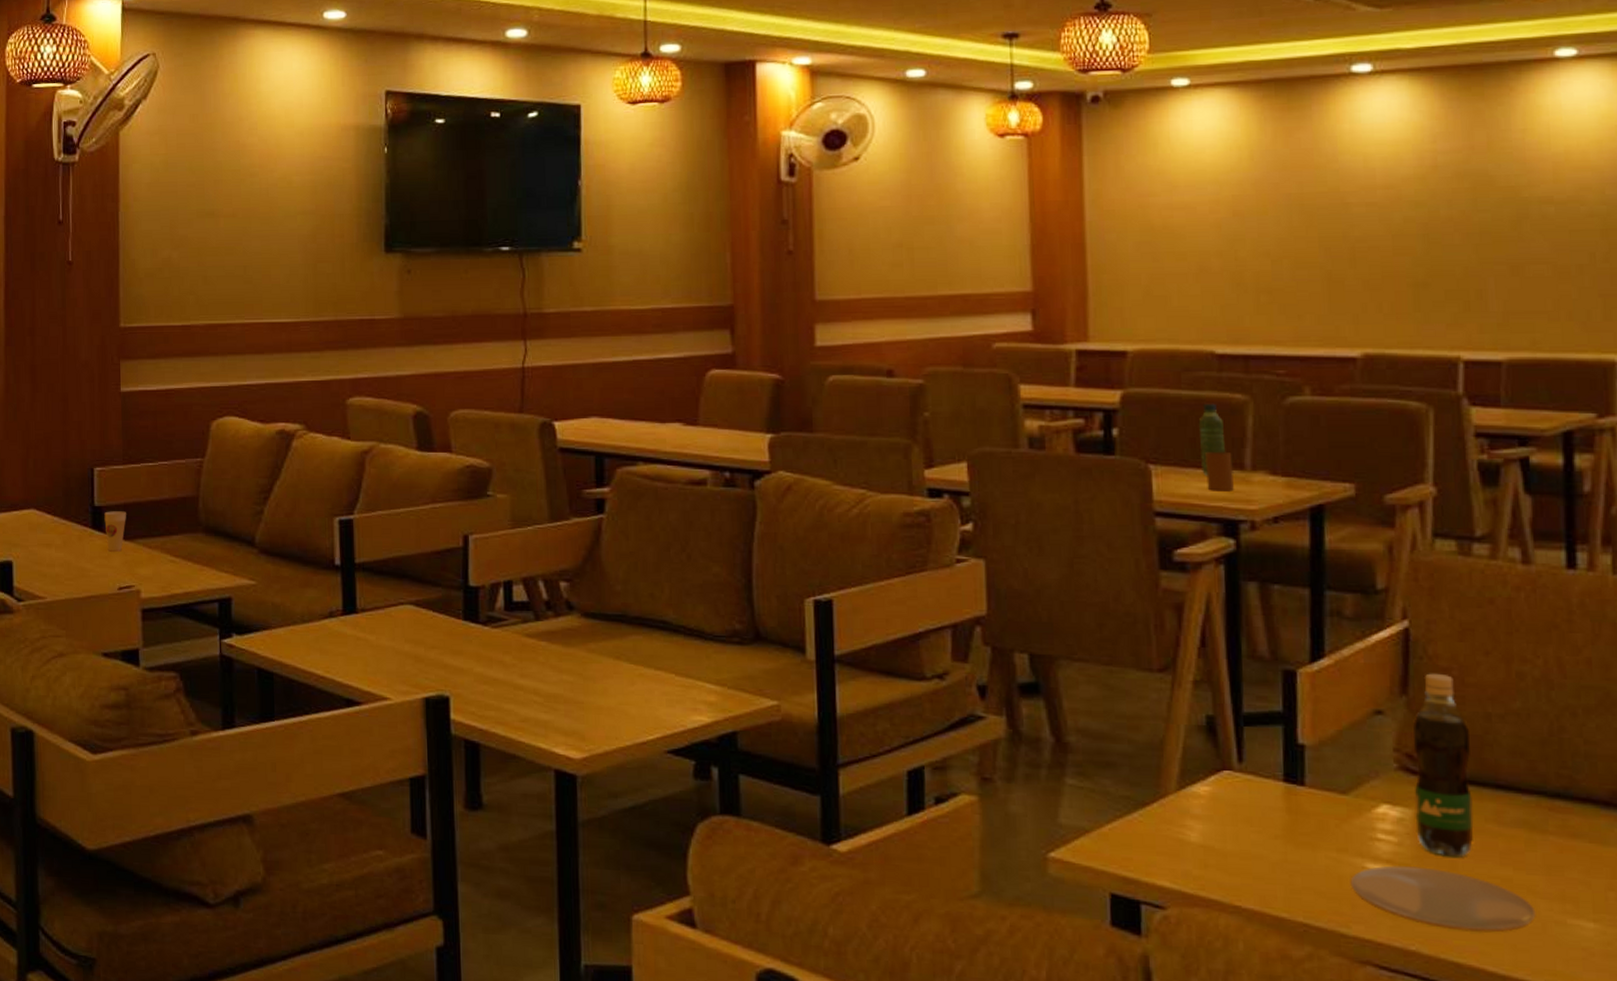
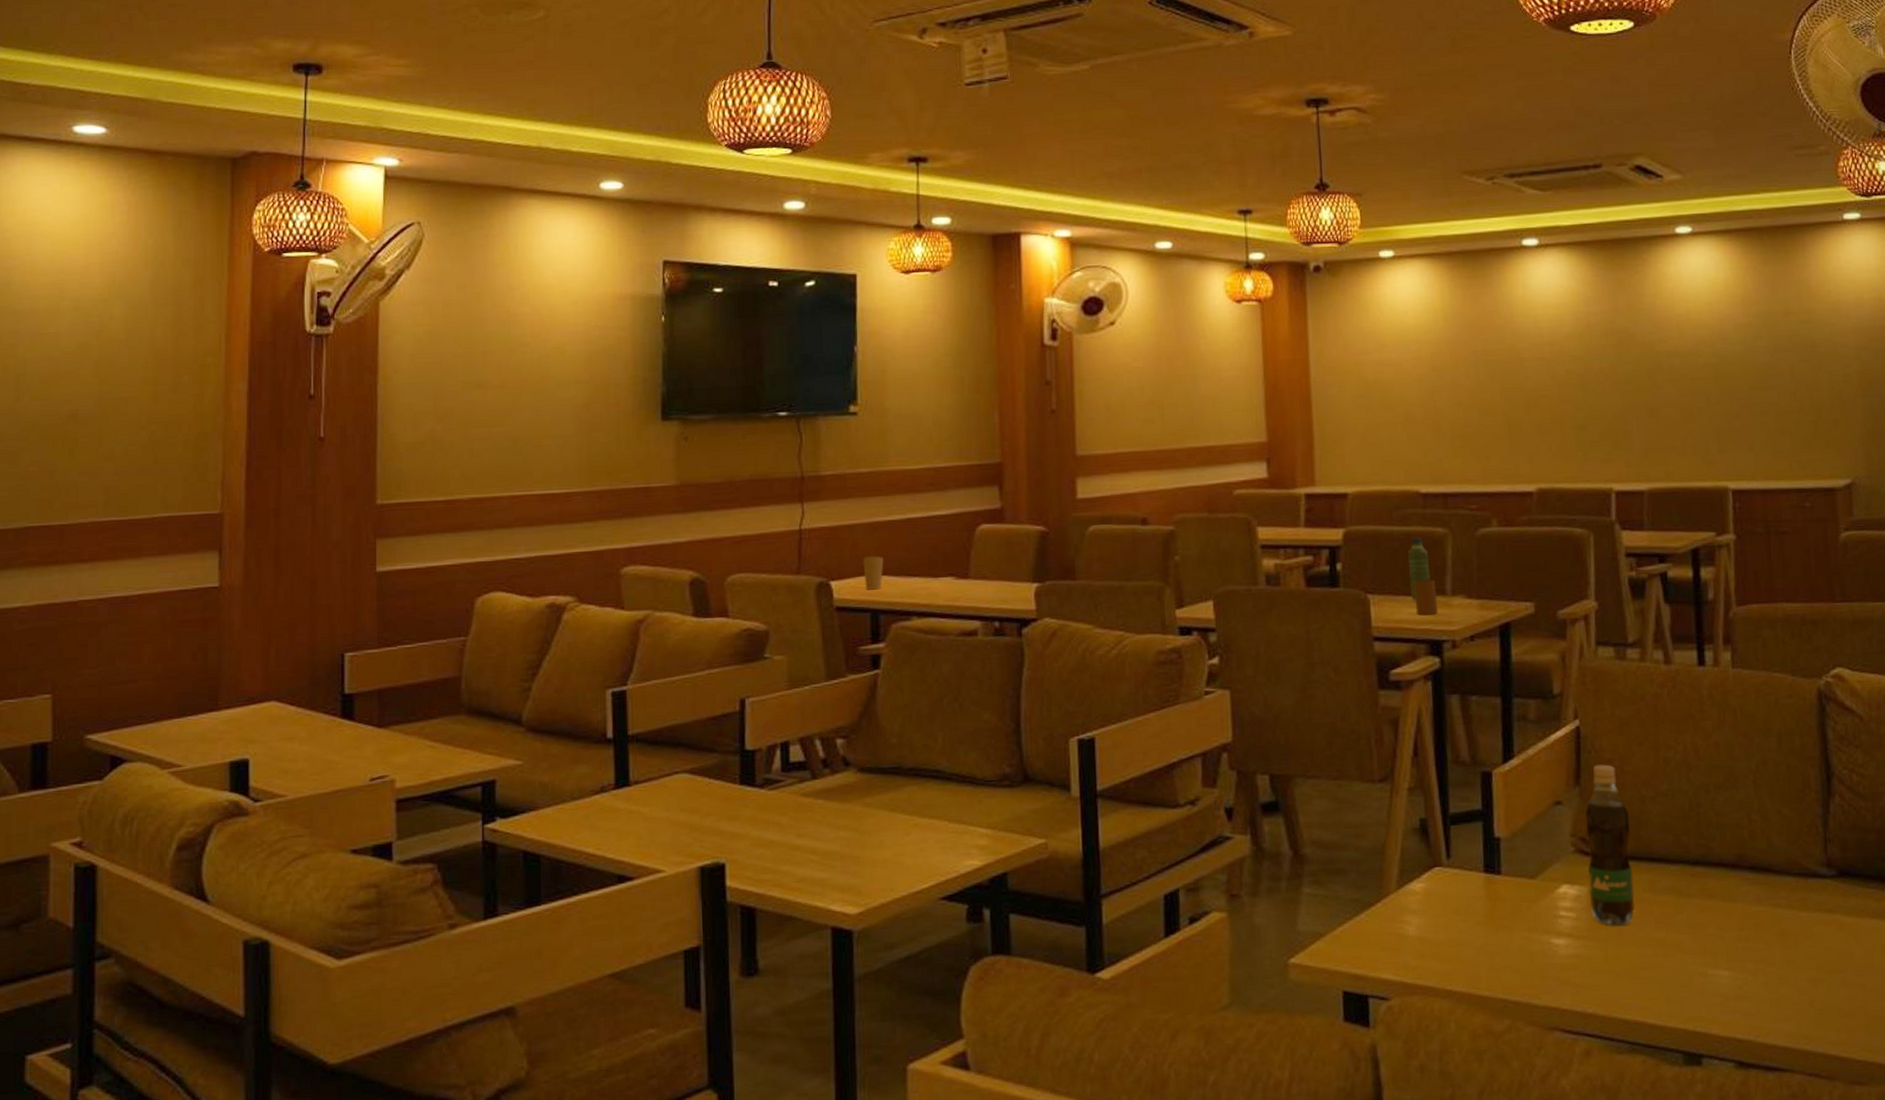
cup: present [104,511,126,553] -> none [355,697,380,742]
cup: none [587,398,609,432] -> present [863,556,884,590]
plate: present [1350,866,1536,933] -> none [1539,937,1685,991]

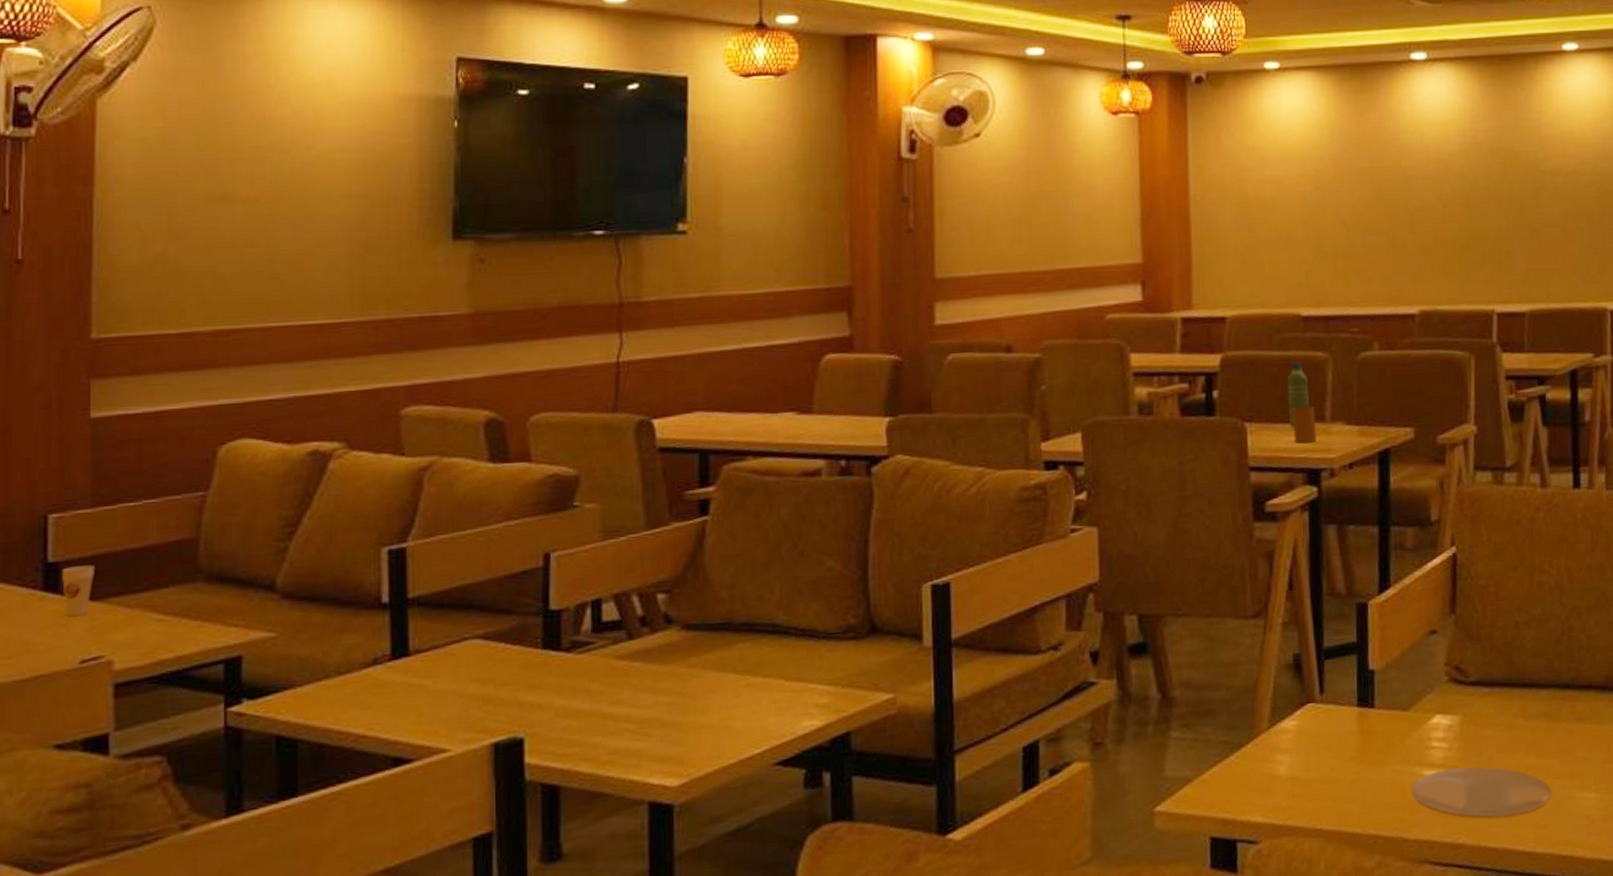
cup: none [355,697,380,742] -> present [62,565,95,619]
cup: present [863,556,884,590] -> none [691,390,715,428]
plate: none [1539,937,1685,991] -> present [1411,766,1553,819]
bottle: present [1584,764,1635,926] -> none [1459,591,1506,754]

